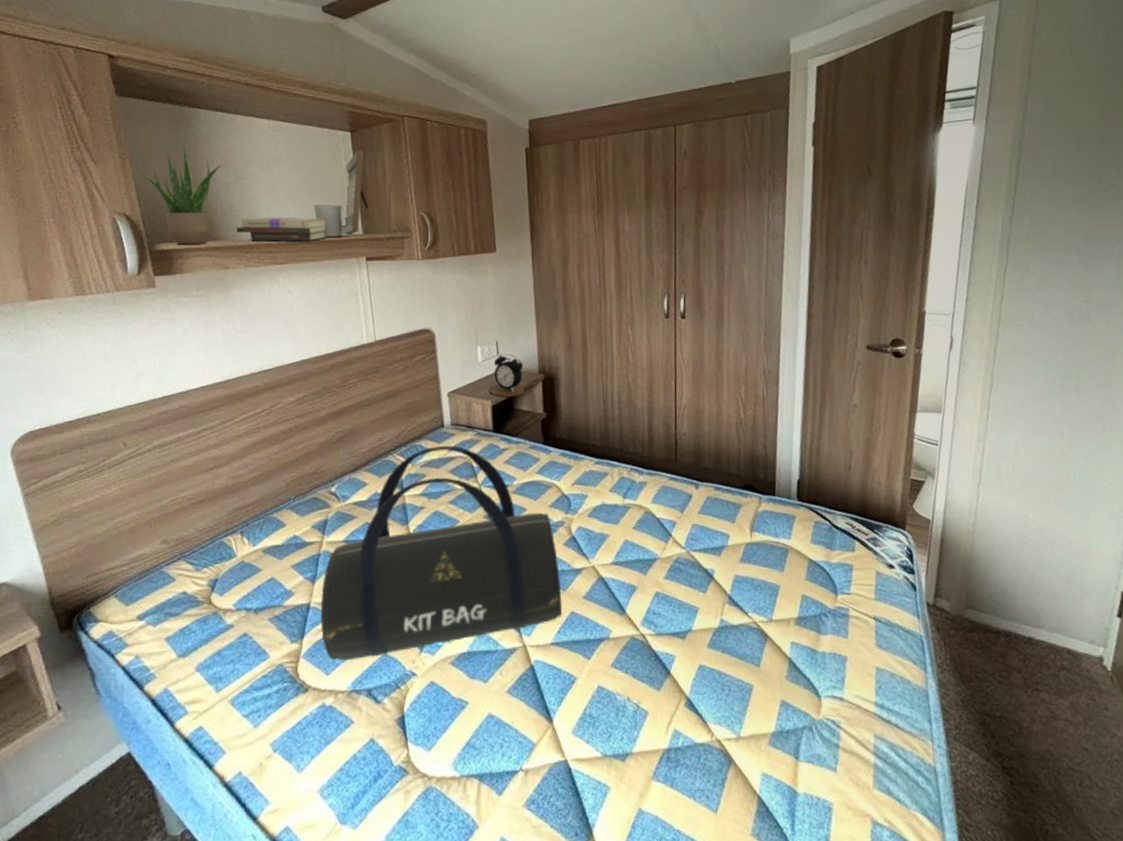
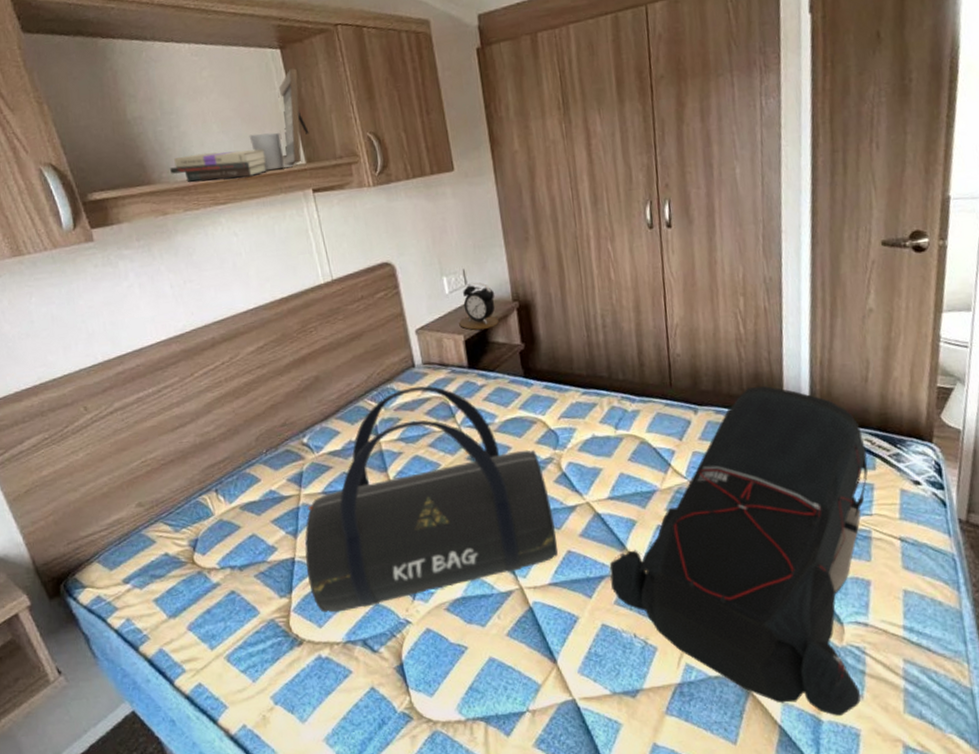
potted plant: present [138,148,221,245] -> none [58,84,145,193]
backpack: none [609,468,848,788] -> present [609,386,868,716]

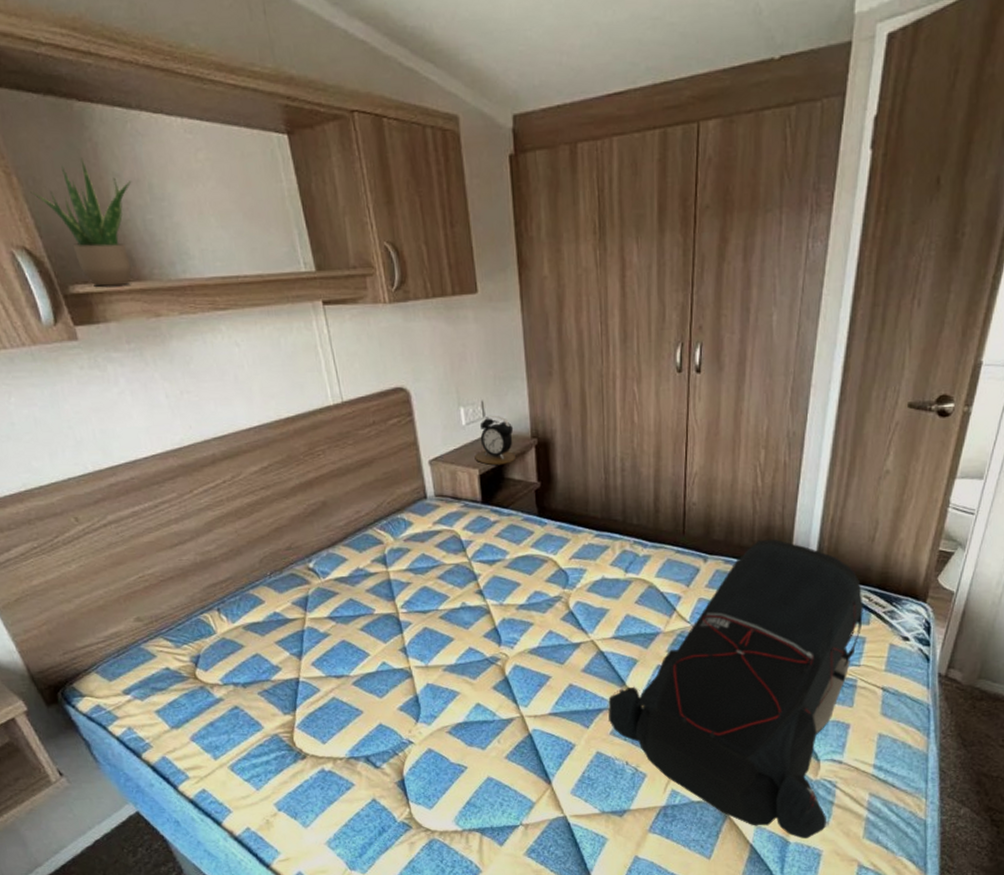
potted plant: none [58,84,145,193] -> present [30,158,132,287]
books: present [169,148,267,182] -> none [161,249,272,282]
candle holder: present [249,132,284,171] -> none [251,232,291,276]
picture frame: present [277,68,309,167] -> none [284,159,320,274]
duffel bag: present [304,385,558,613] -> none [309,518,560,731]

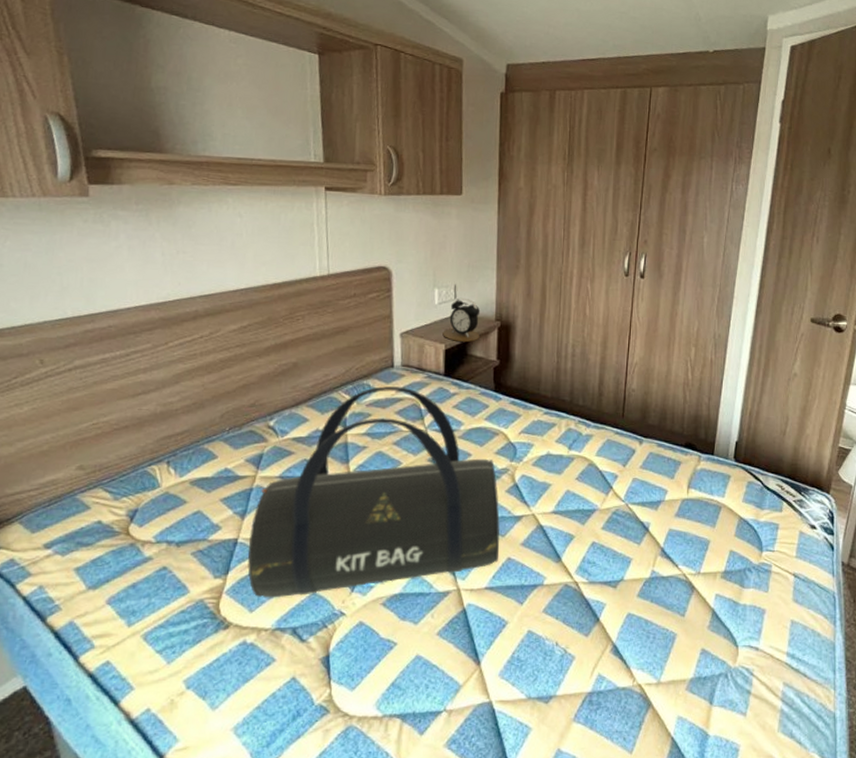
potted plant: present [30,158,132,287] -> none [77,49,173,156]
duffel bag: none [309,518,560,731] -> present [248,386,501,598]
backpack: present [608,539,863,839] -> none [543,427,777,731]

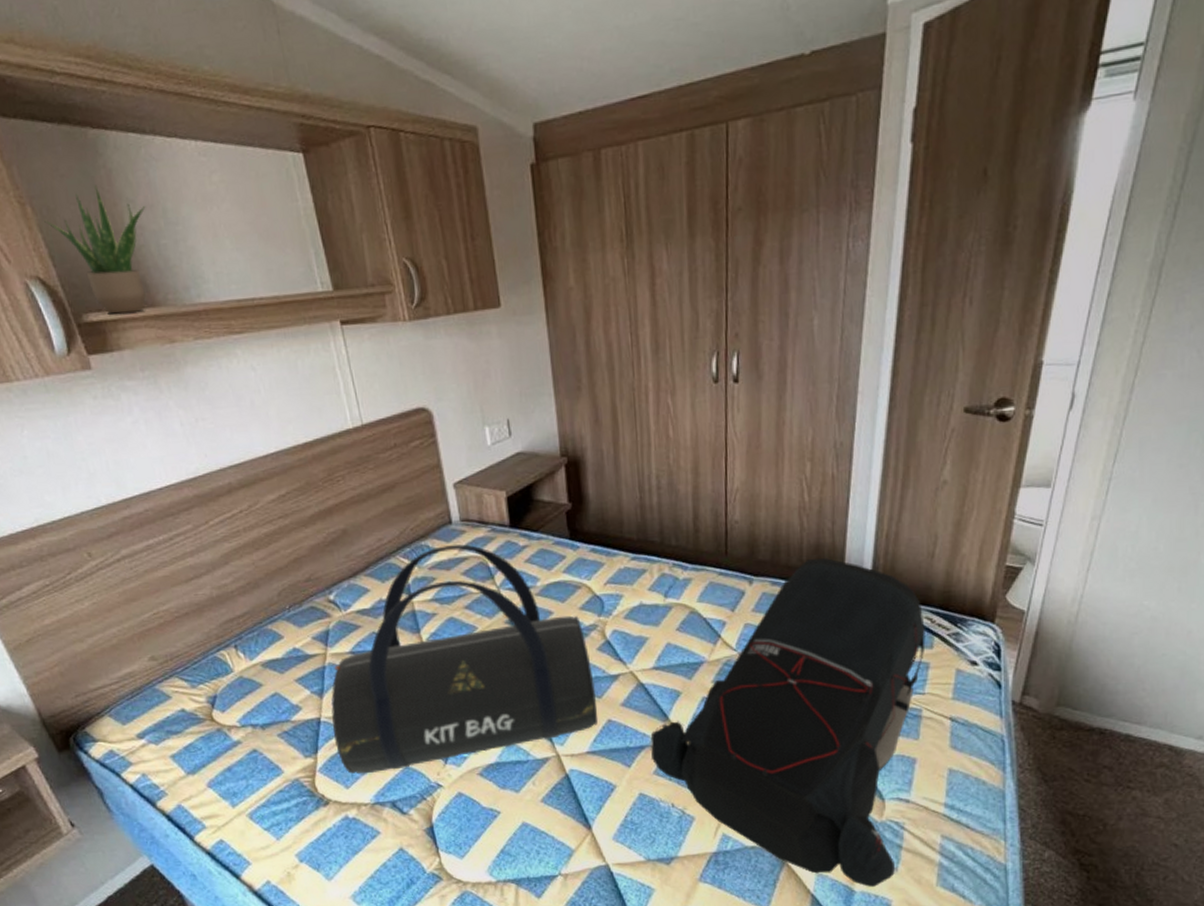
potted plant: none [77,49,173,156] -> present [44,185,146,315]
alarm clock: present [442,297,481,343] -> none [501,433,545,487]
backpack: none [543,427,777,731] -> present [650,558,925,887]

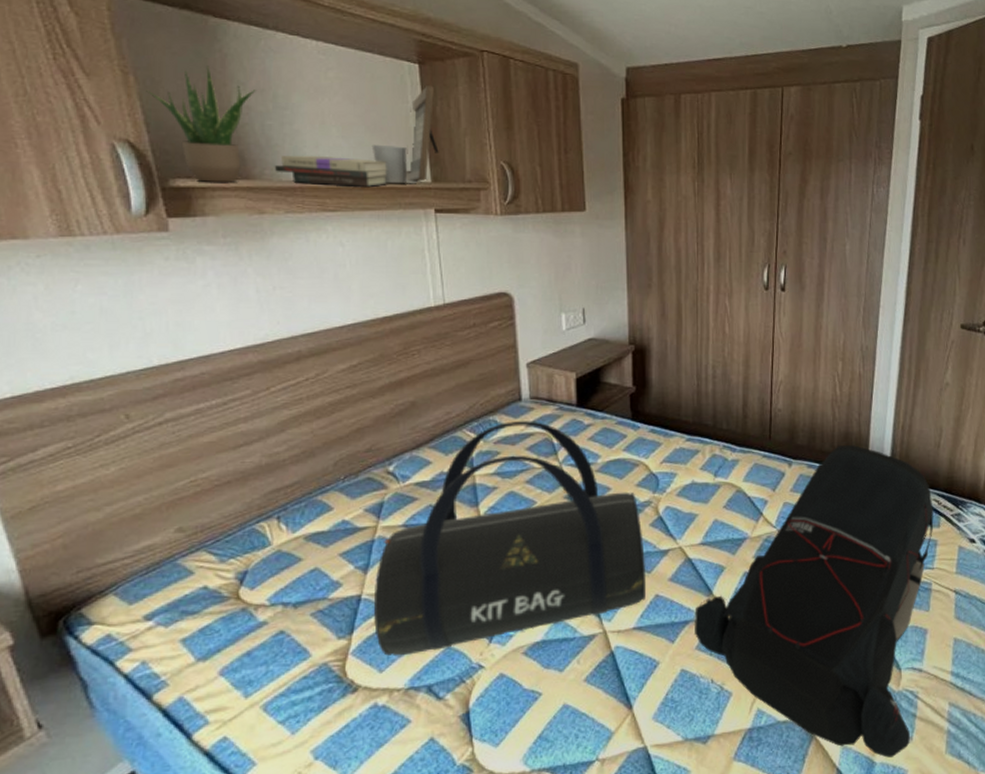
books: none [176,271,288,306] -> present [274,155,387,187]
candle holder: none [267,252,308,297] -> present [371,144,407,184]
picture frame: none [300,177,337,294] -> present [405,86,439,183]

